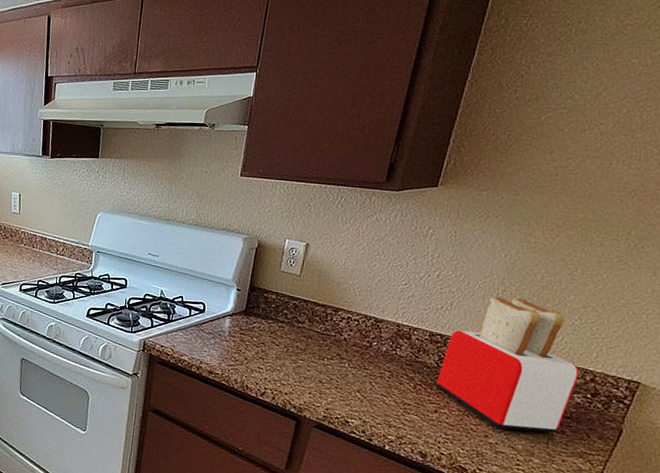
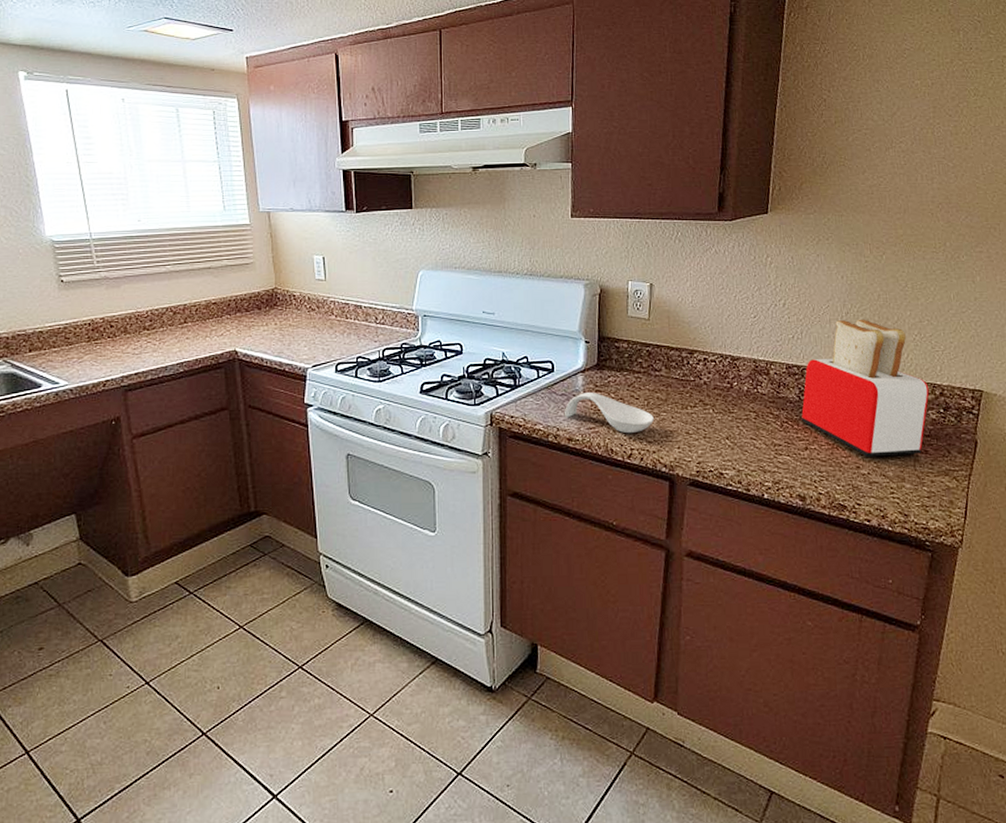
spoon rest: none [209,334,291,375] -> present [565,393,654,434]

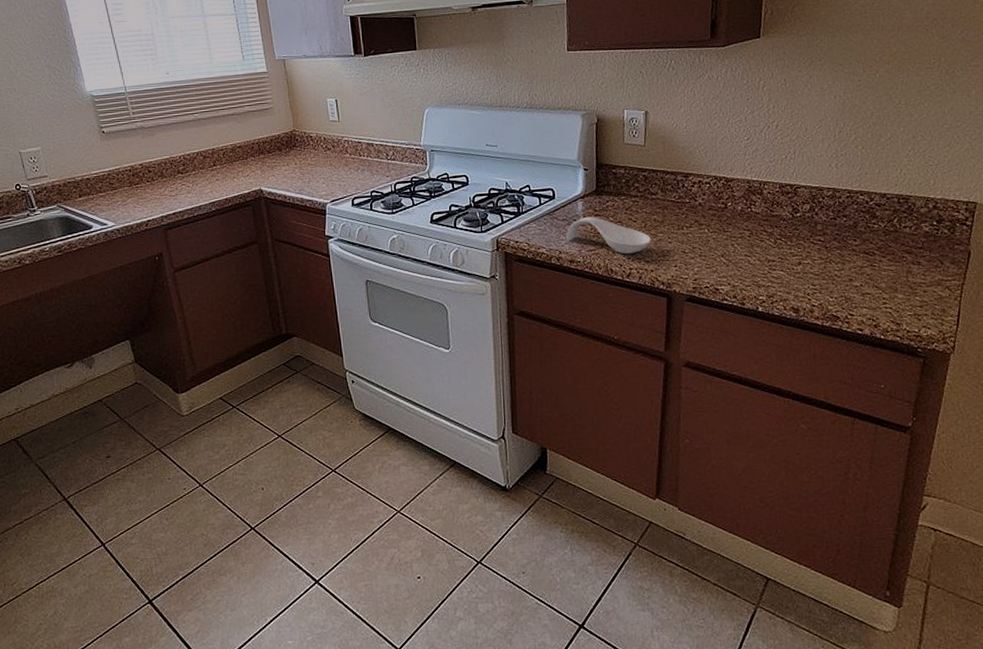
toaster: present [801,319,930,458] -> none [795,137,923,271]

